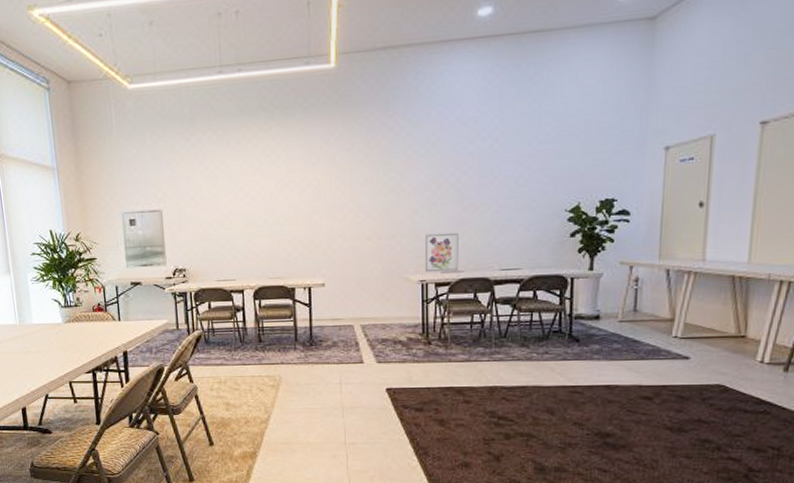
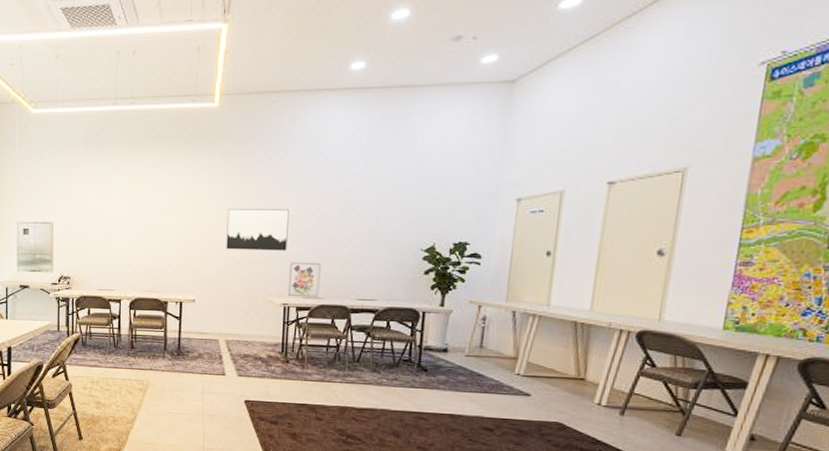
wall art: none [353,176,421,226] -> present [226,209,289,251]

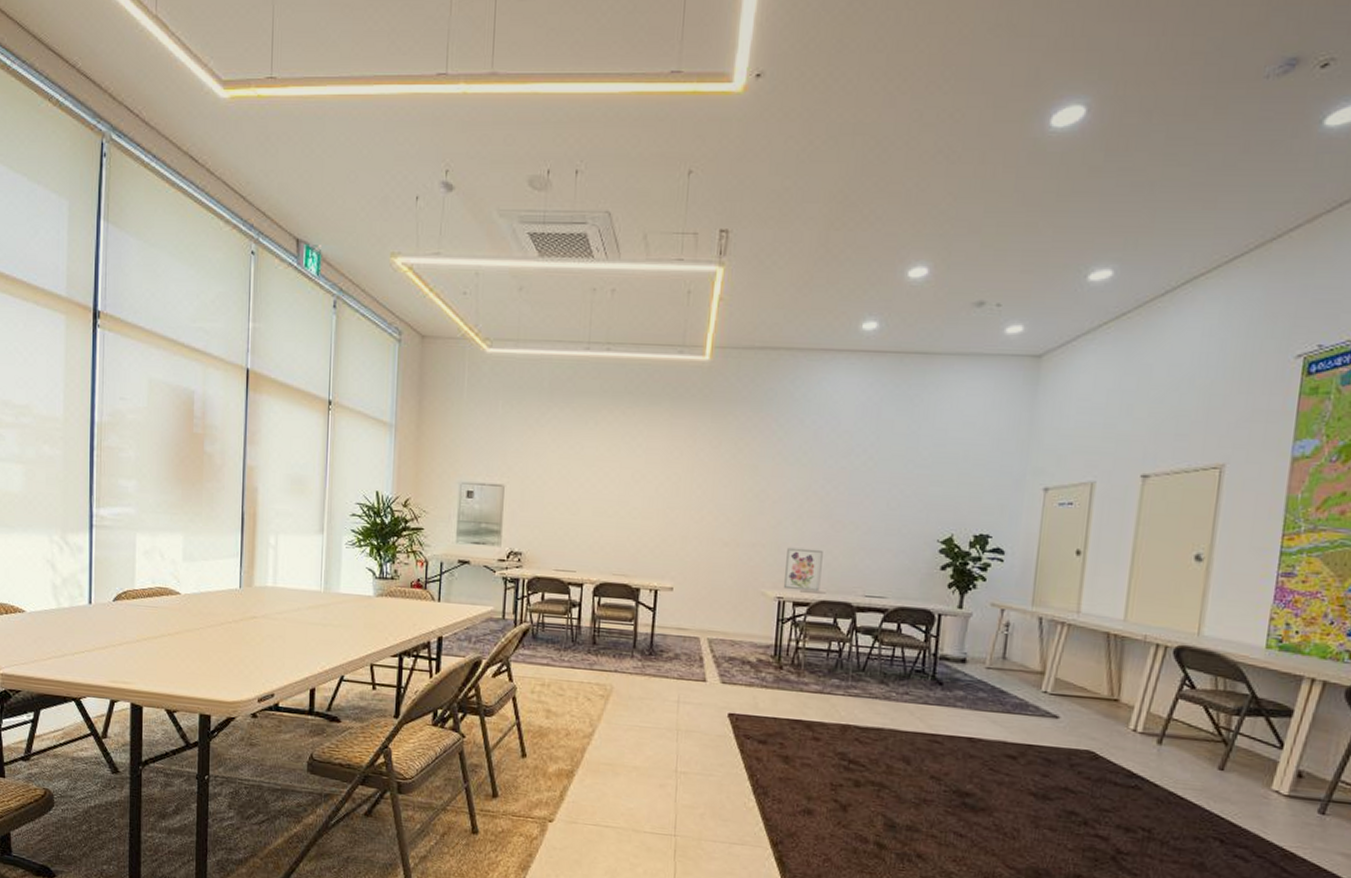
wall art: present [226,209,289,251] -> none [712,481,788,534]

